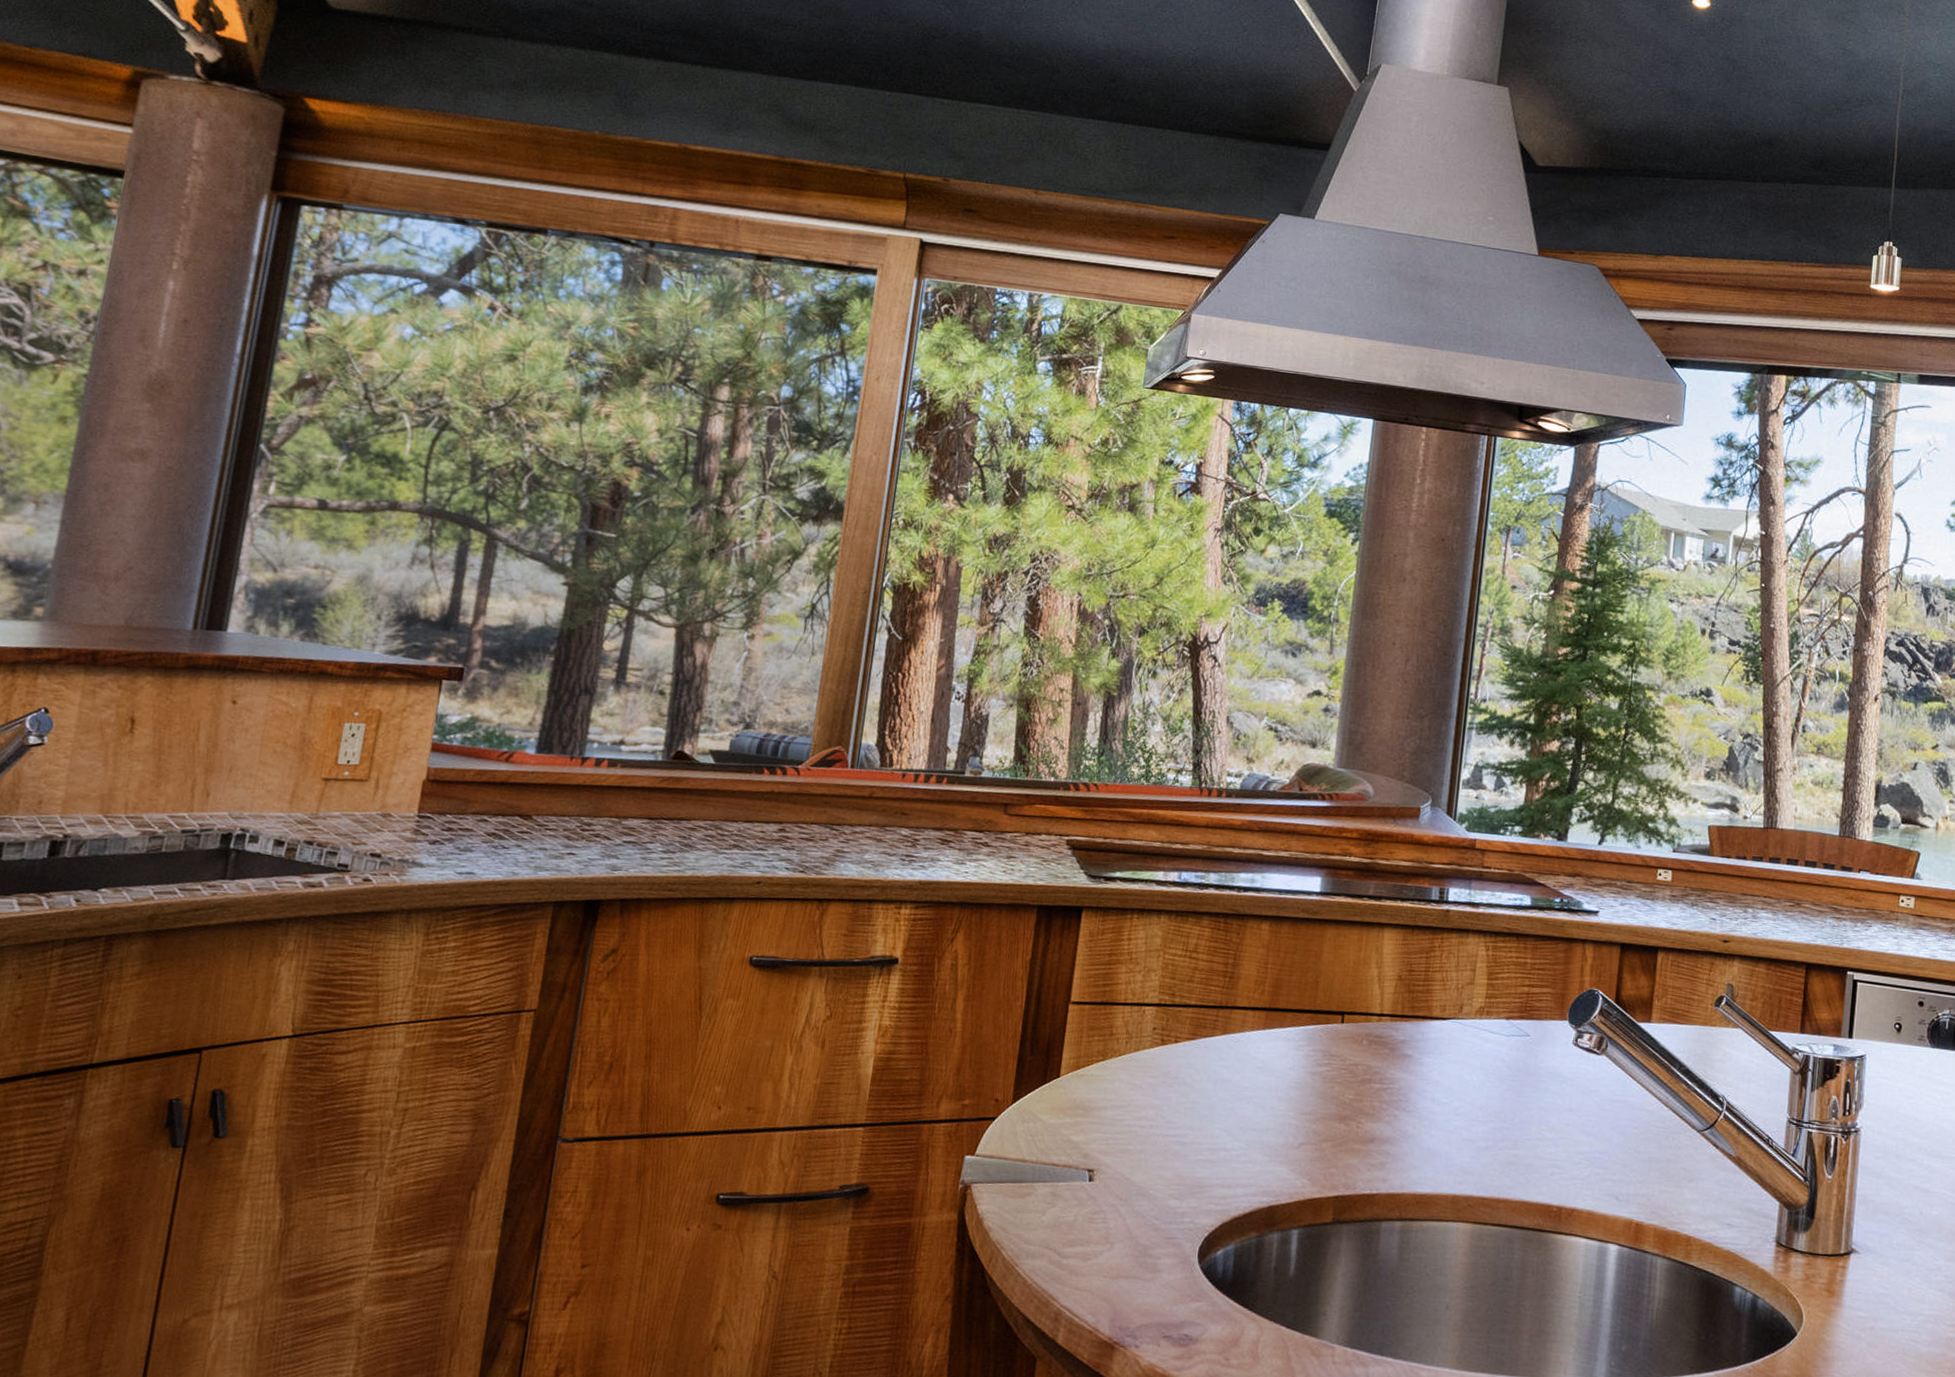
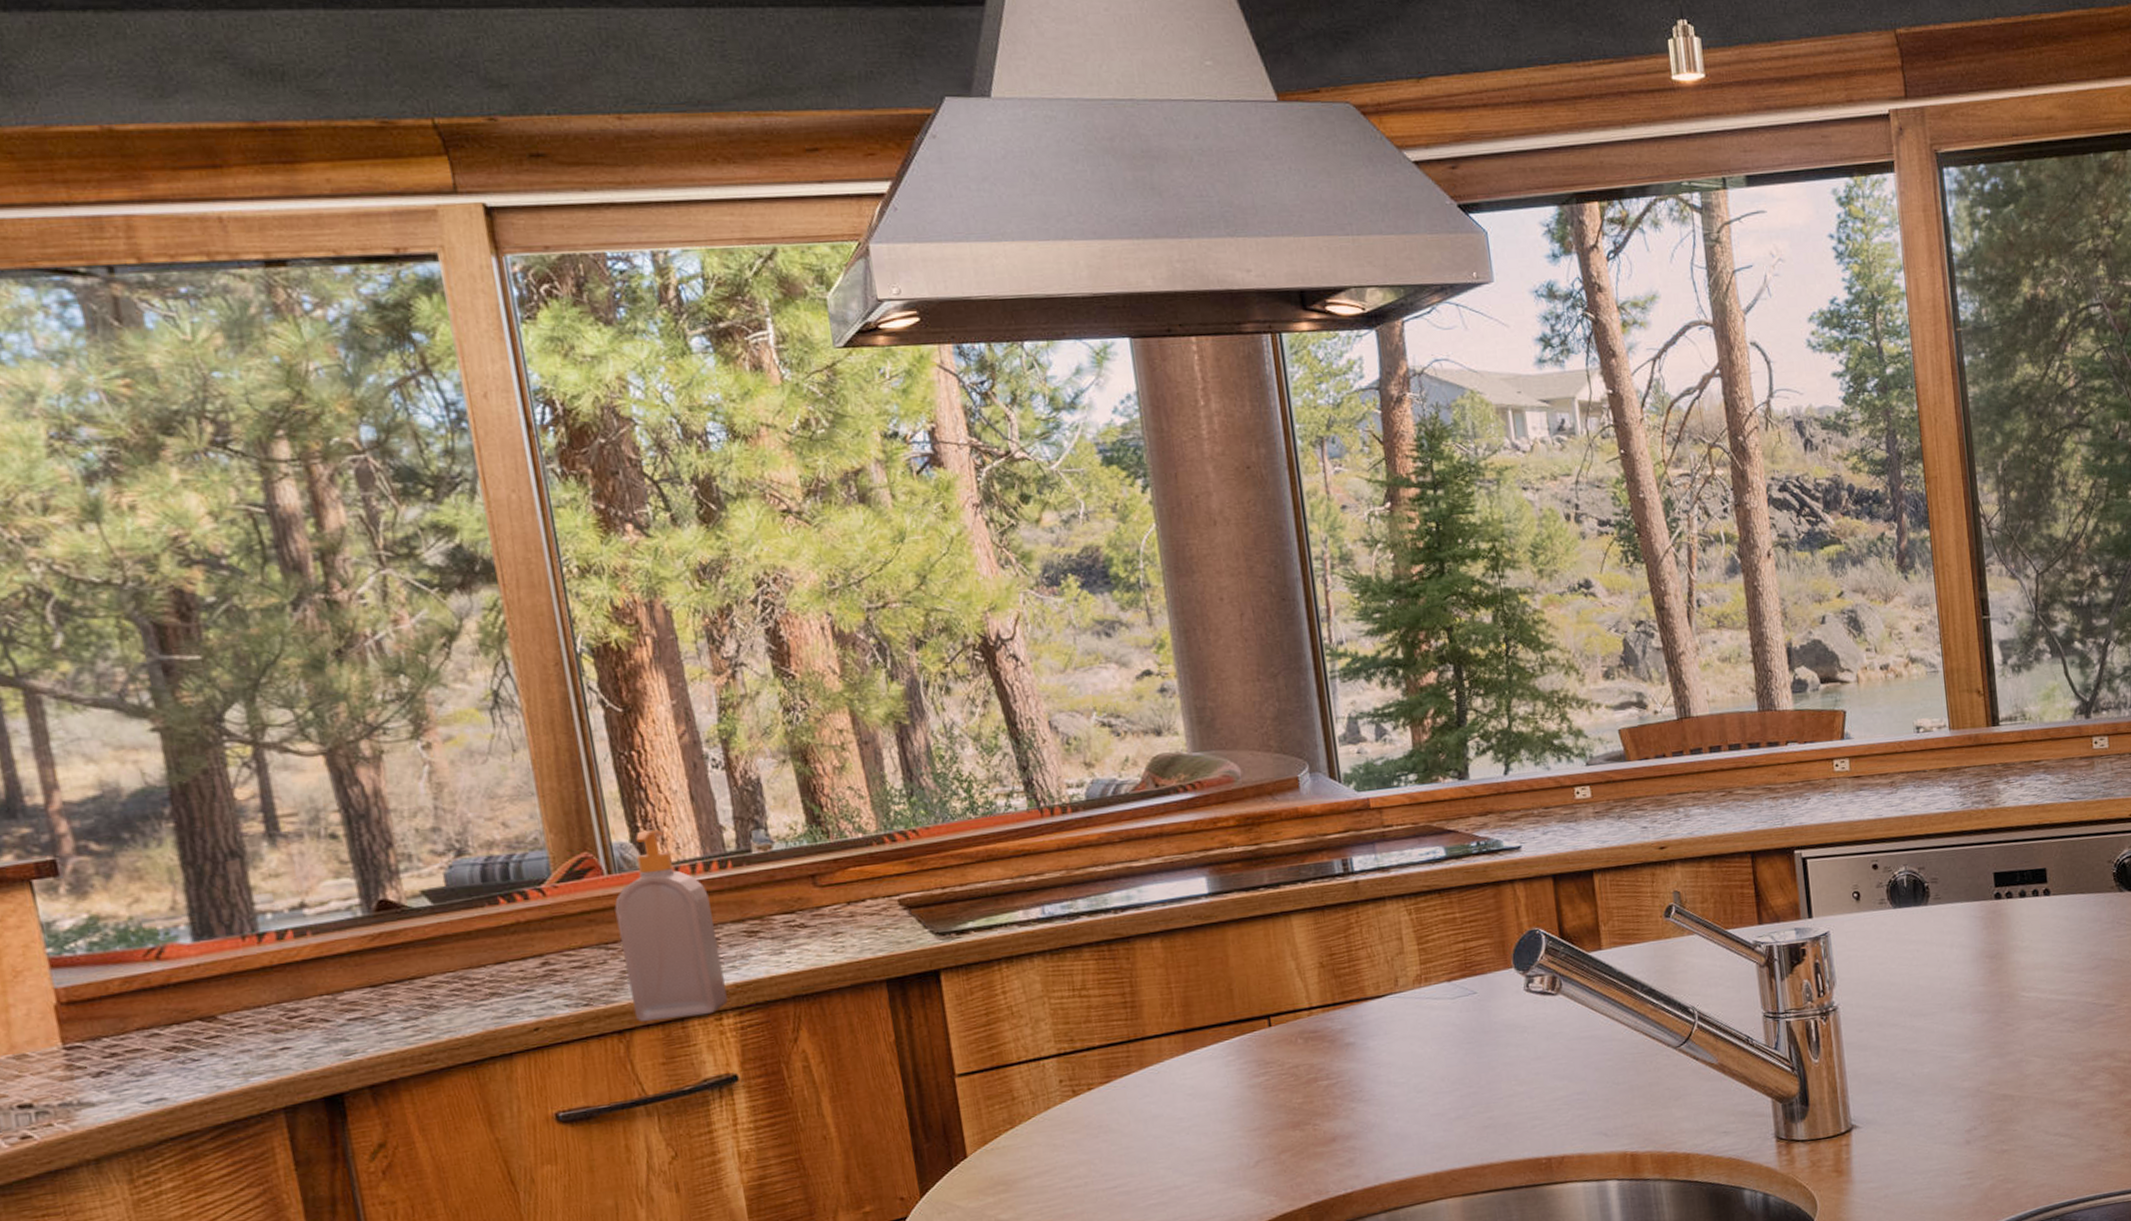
soap bottle: none [835,738,922,902] -> present [614,829,728,1023]

